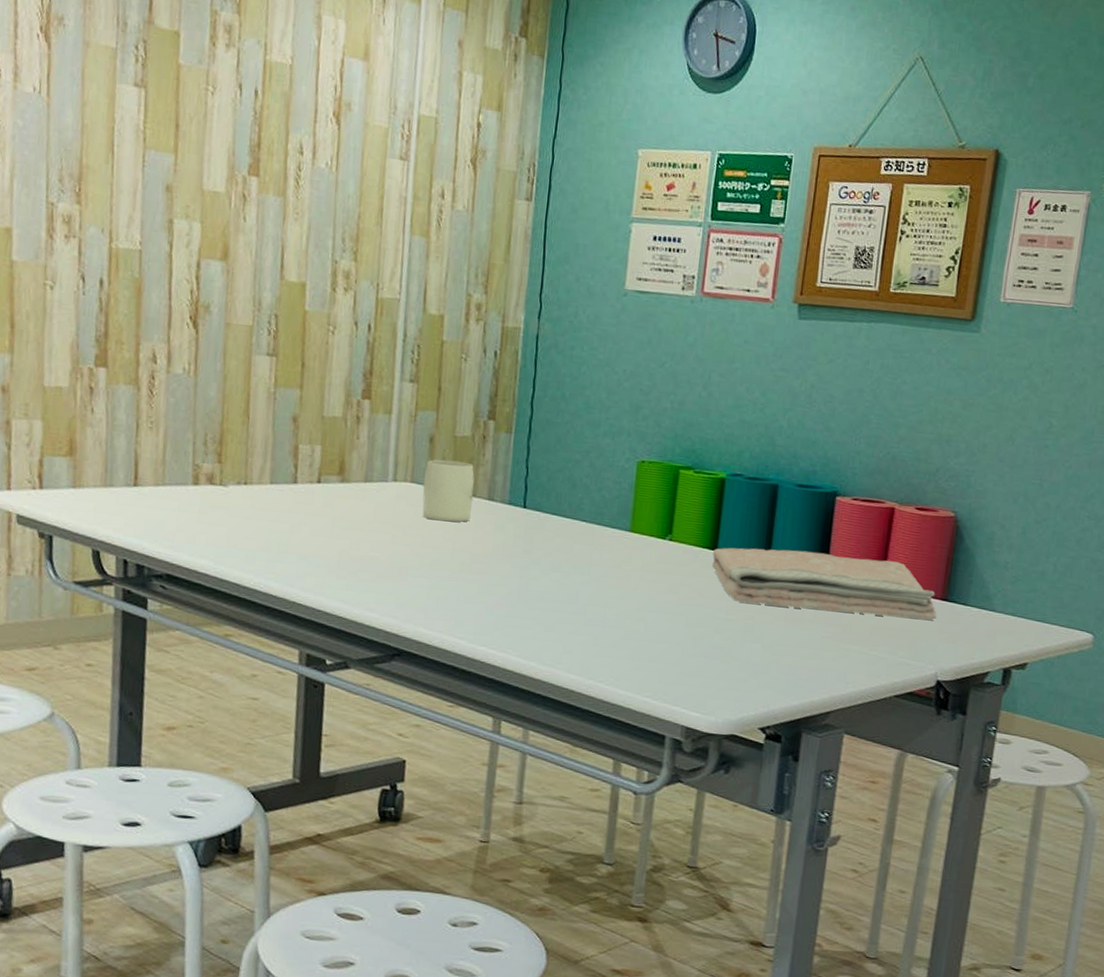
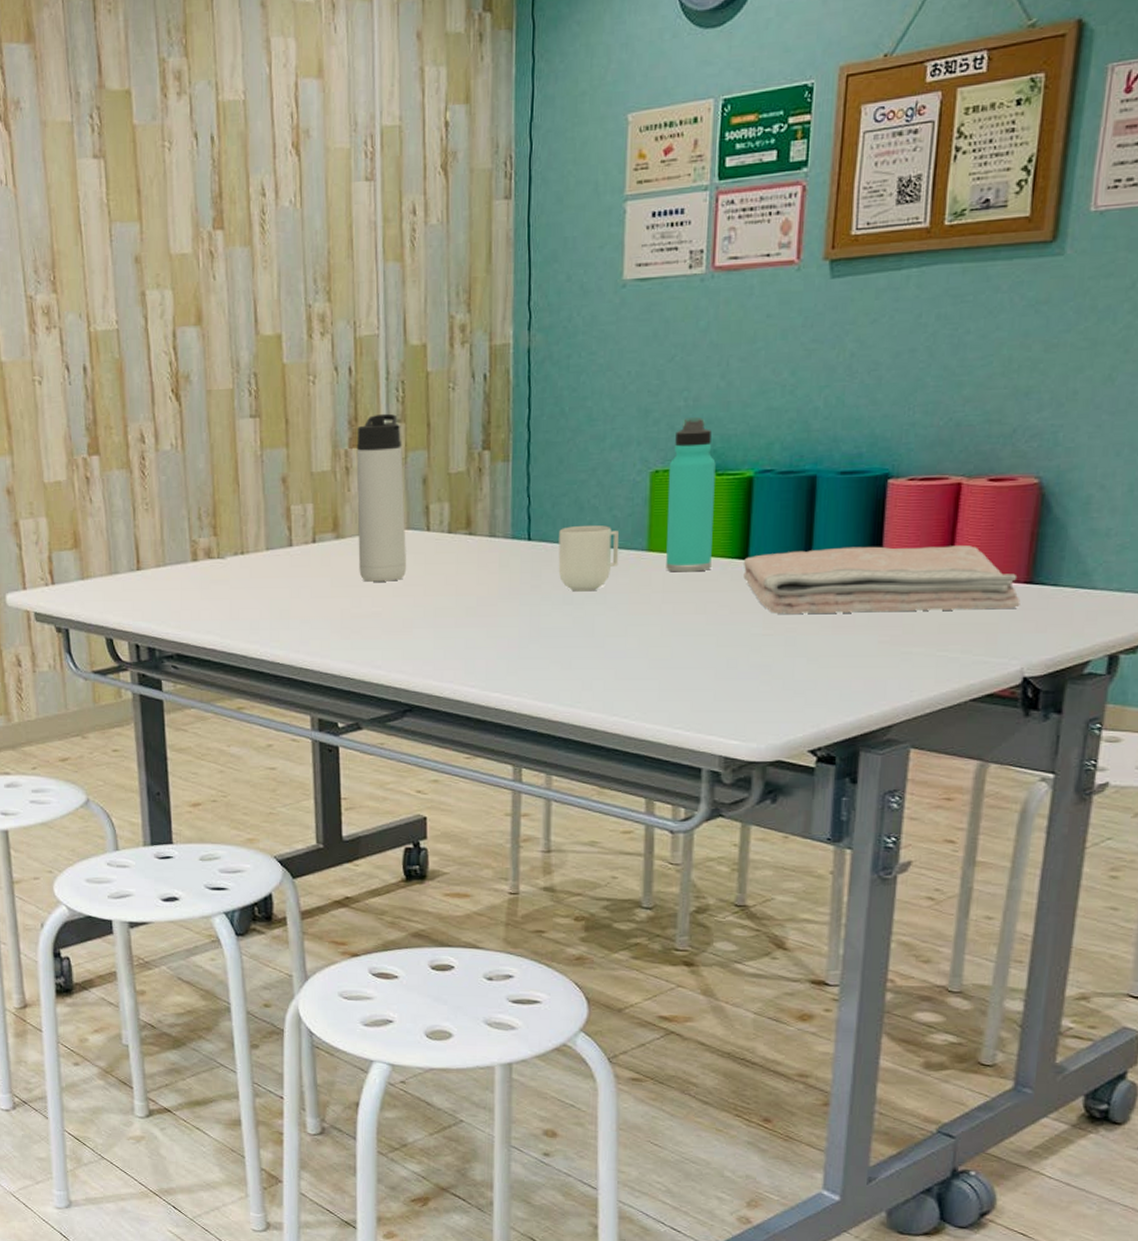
thermos bottle: none [360,371,413,530] -> present [356,413,407,582]
mug: present [422,459,475,522] -> none [420,499,474,566]
mug: none [549,500,606,562] -> present [558,524,619,592]
thermos bottle: none [645,418,694,556] -> present [666,417,716,572]

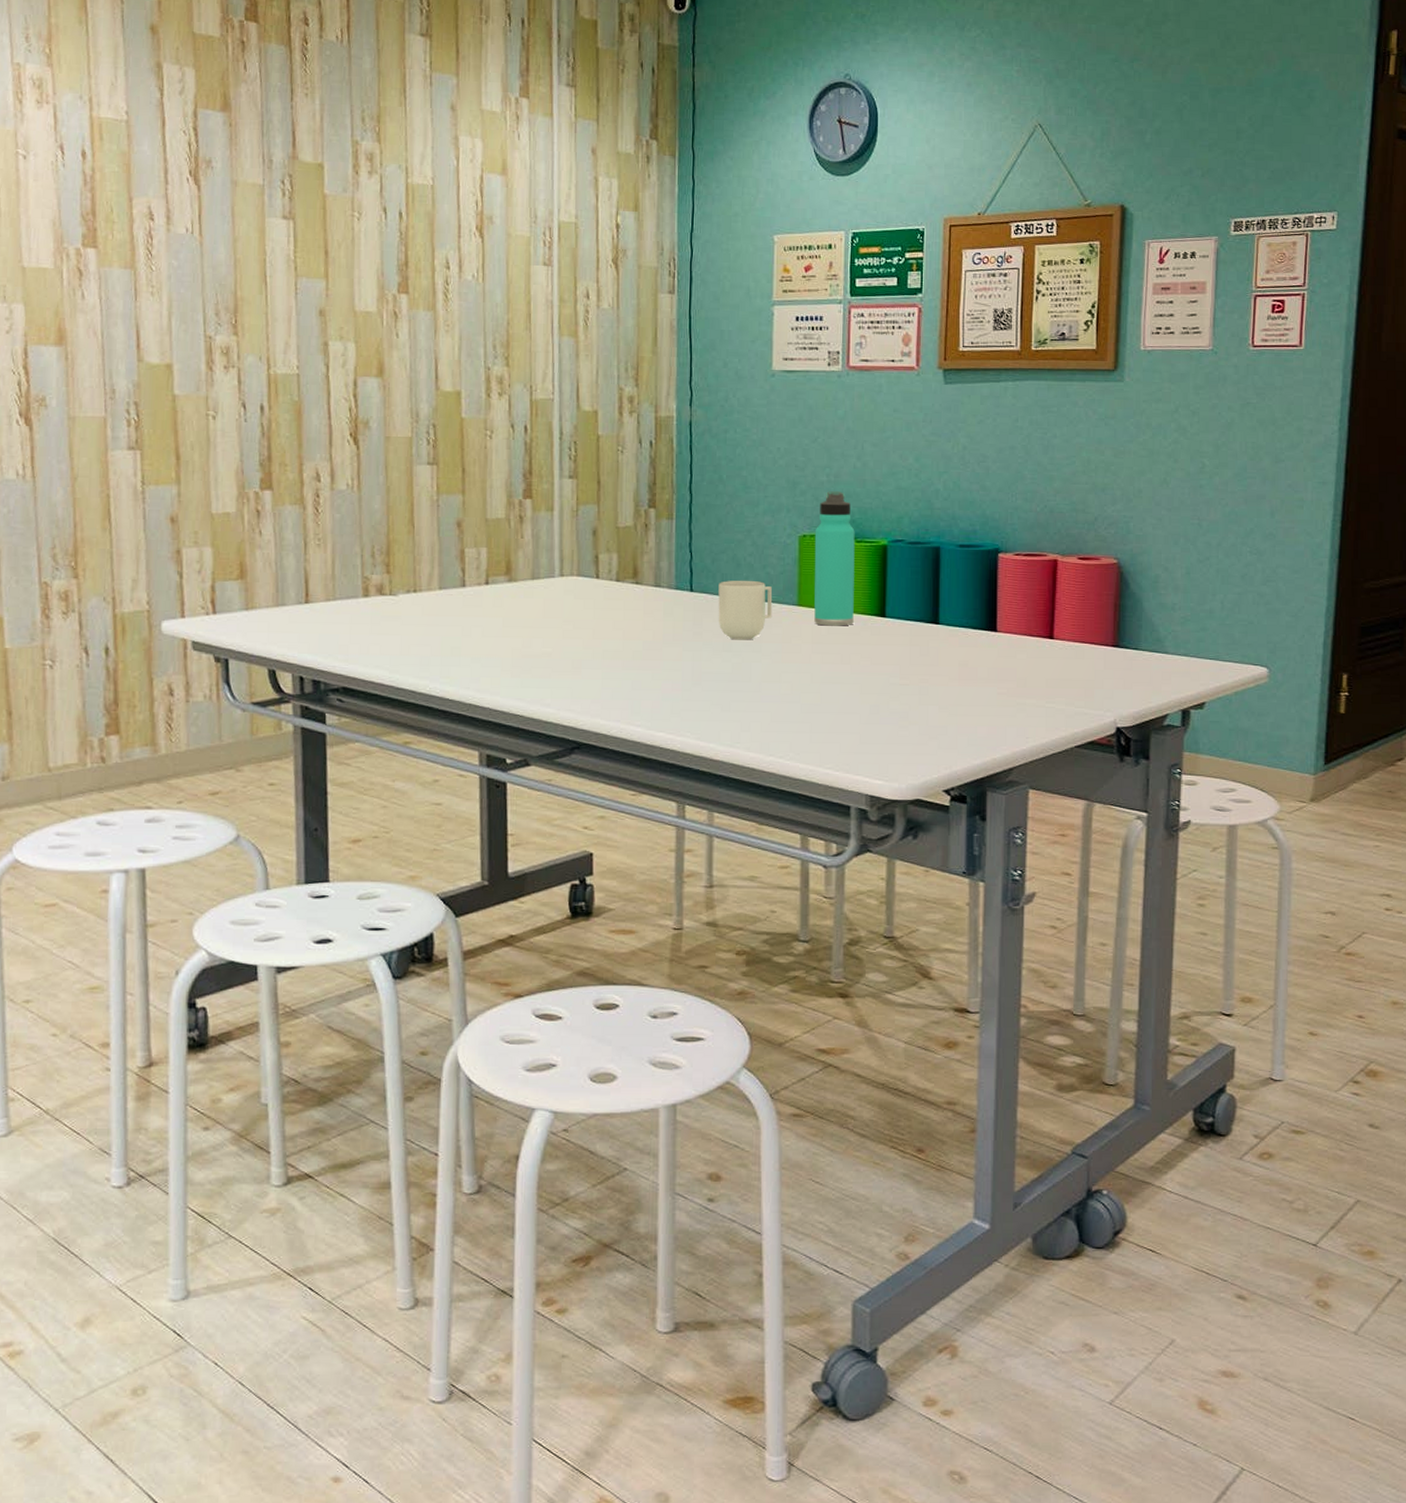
thermos bottle: present [356,413,407,582] -> none [530,469,577,624]
towel: present [743,544,1020,615] -> none [882,609,1110,668]

